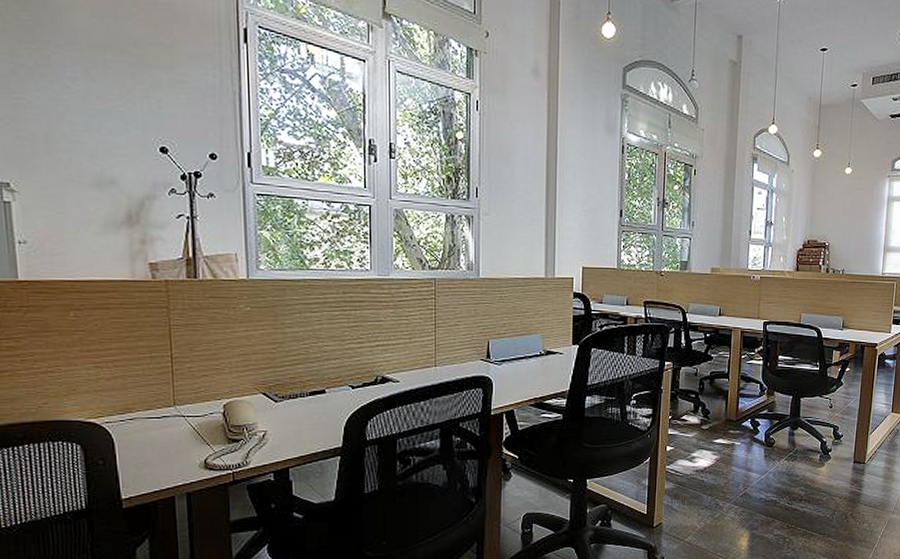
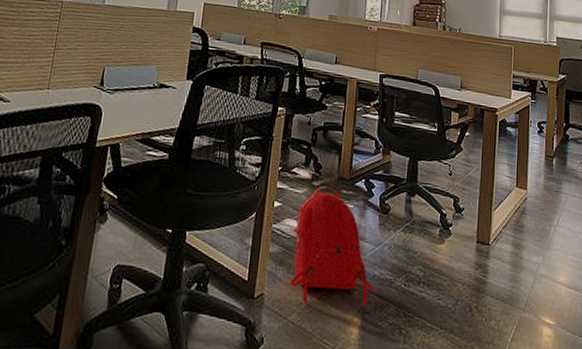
backpack: none [685,428,761,526] -> present [289,186,375,306]

